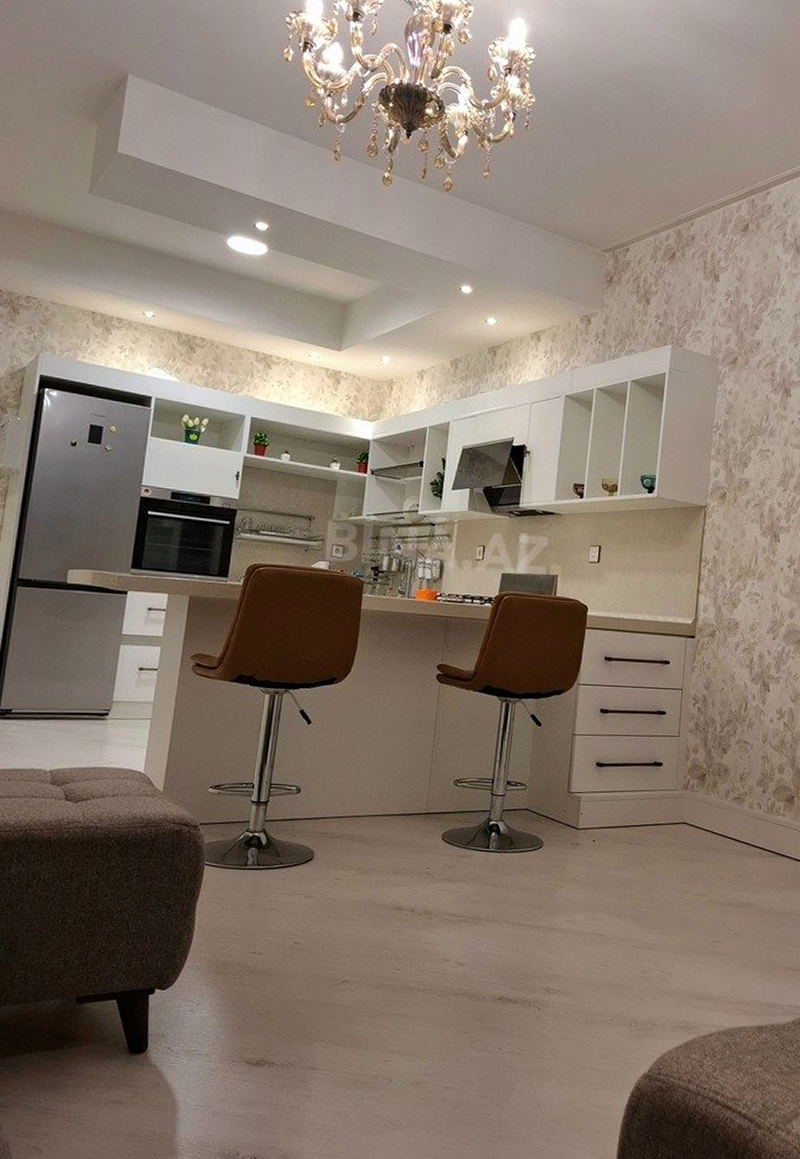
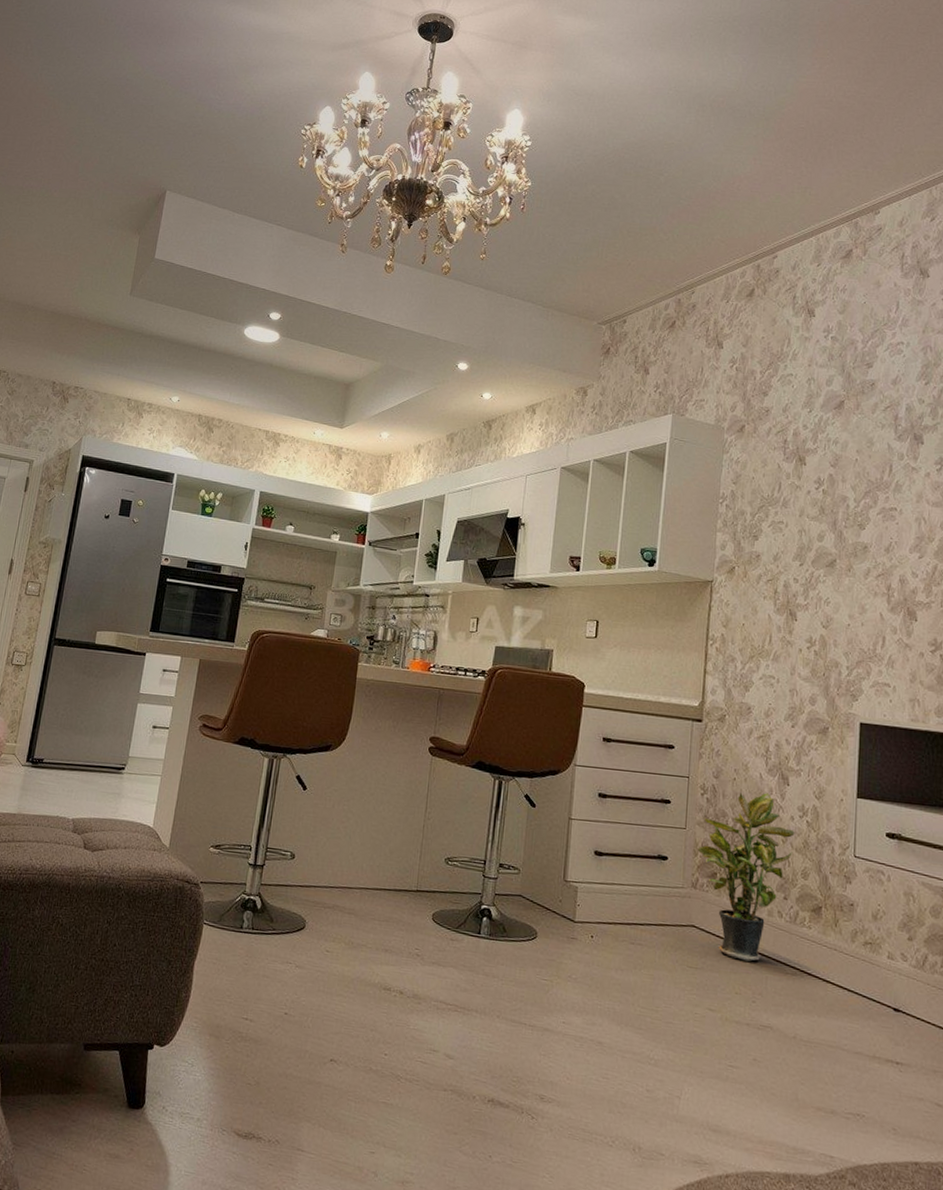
potted plant: none [689,699,773,849] -> present [697,793,795,962]

